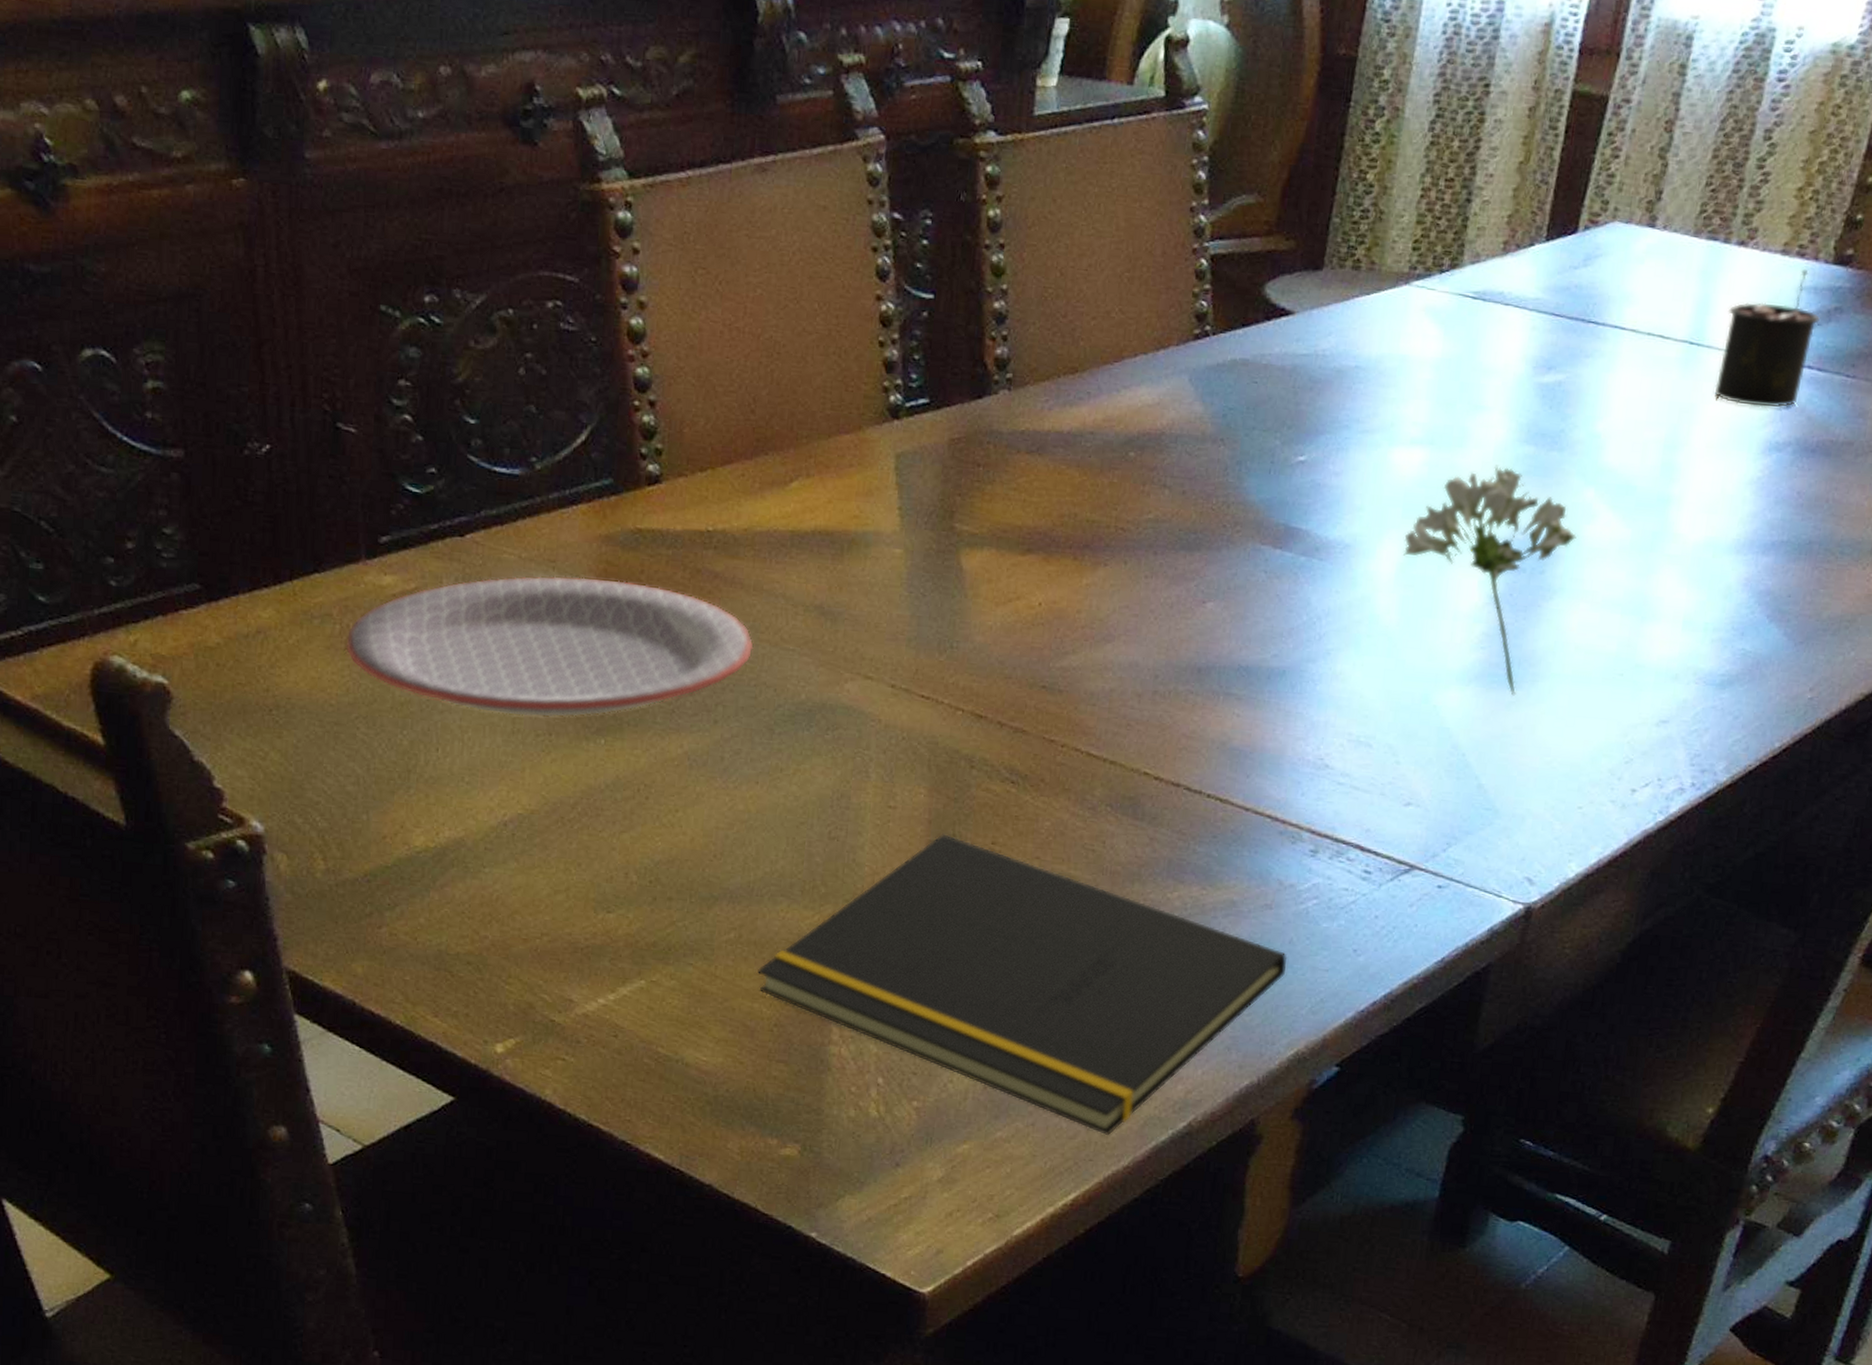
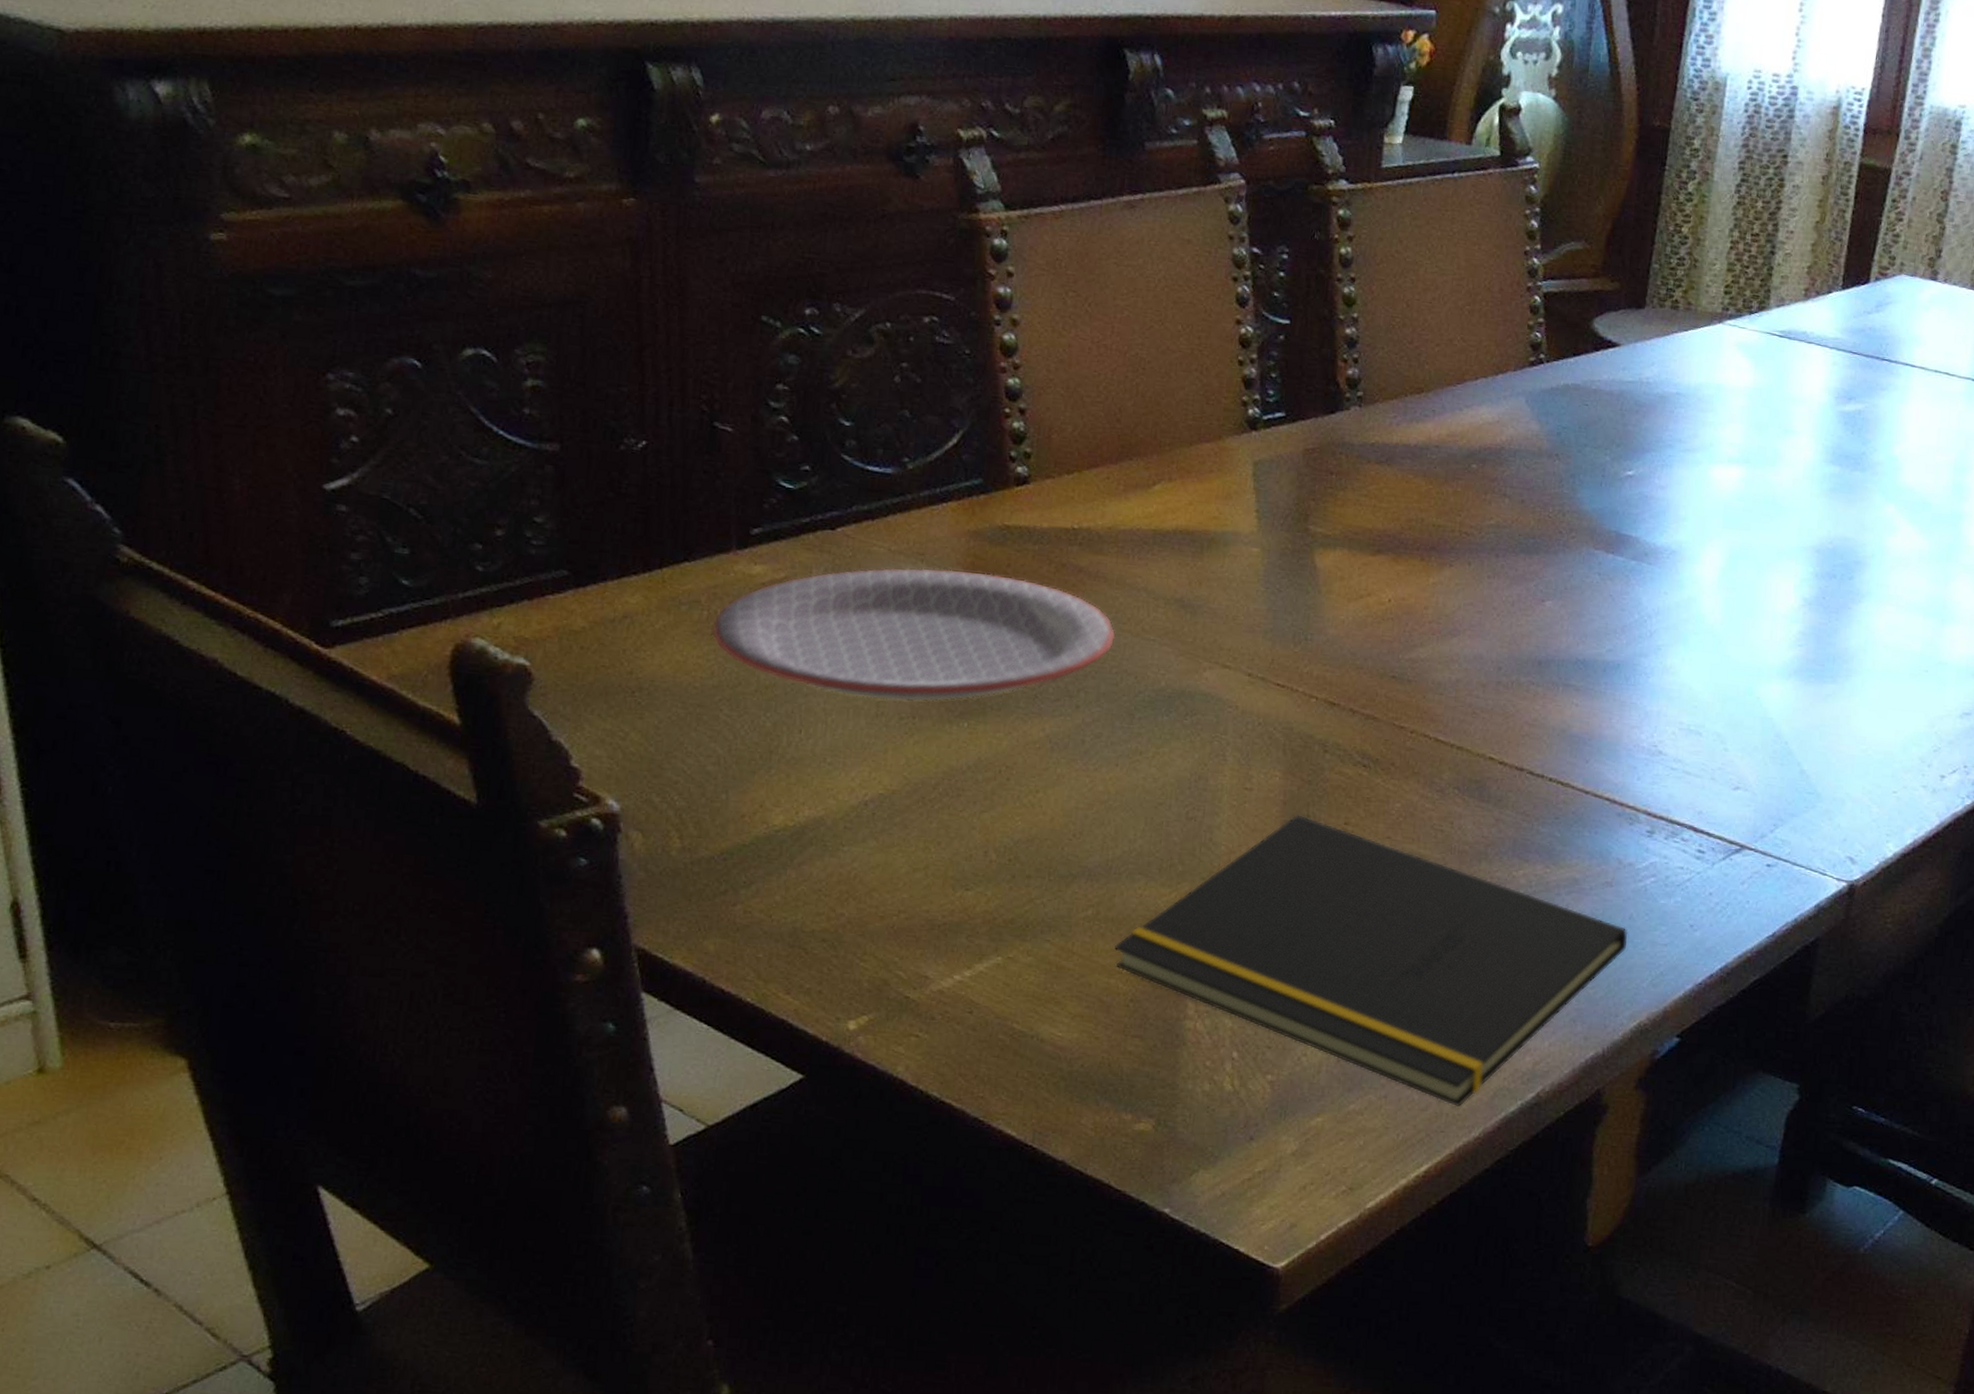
flower: present [1403,465,1577,696] -> none [1725,482,1881,689]

